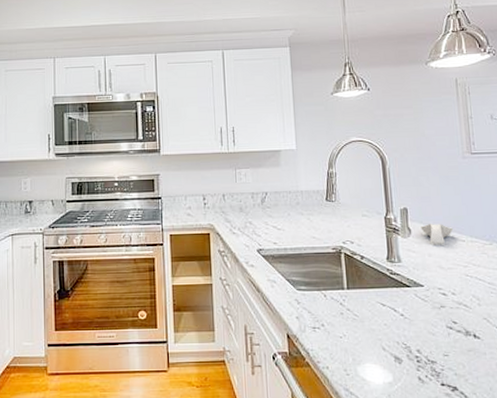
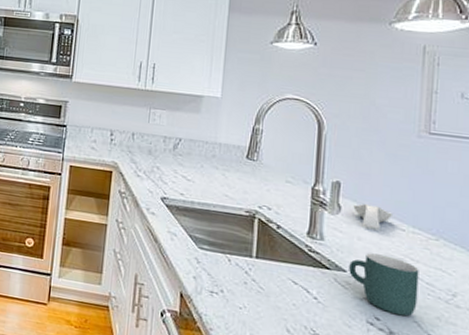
mug: none [425,265,484,316] -> present [349,253,419,317]

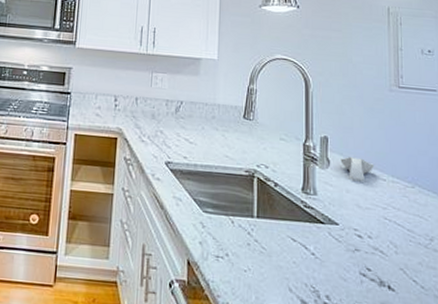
mug: present [349,253,419,317] -> none [341,204,402,265]

